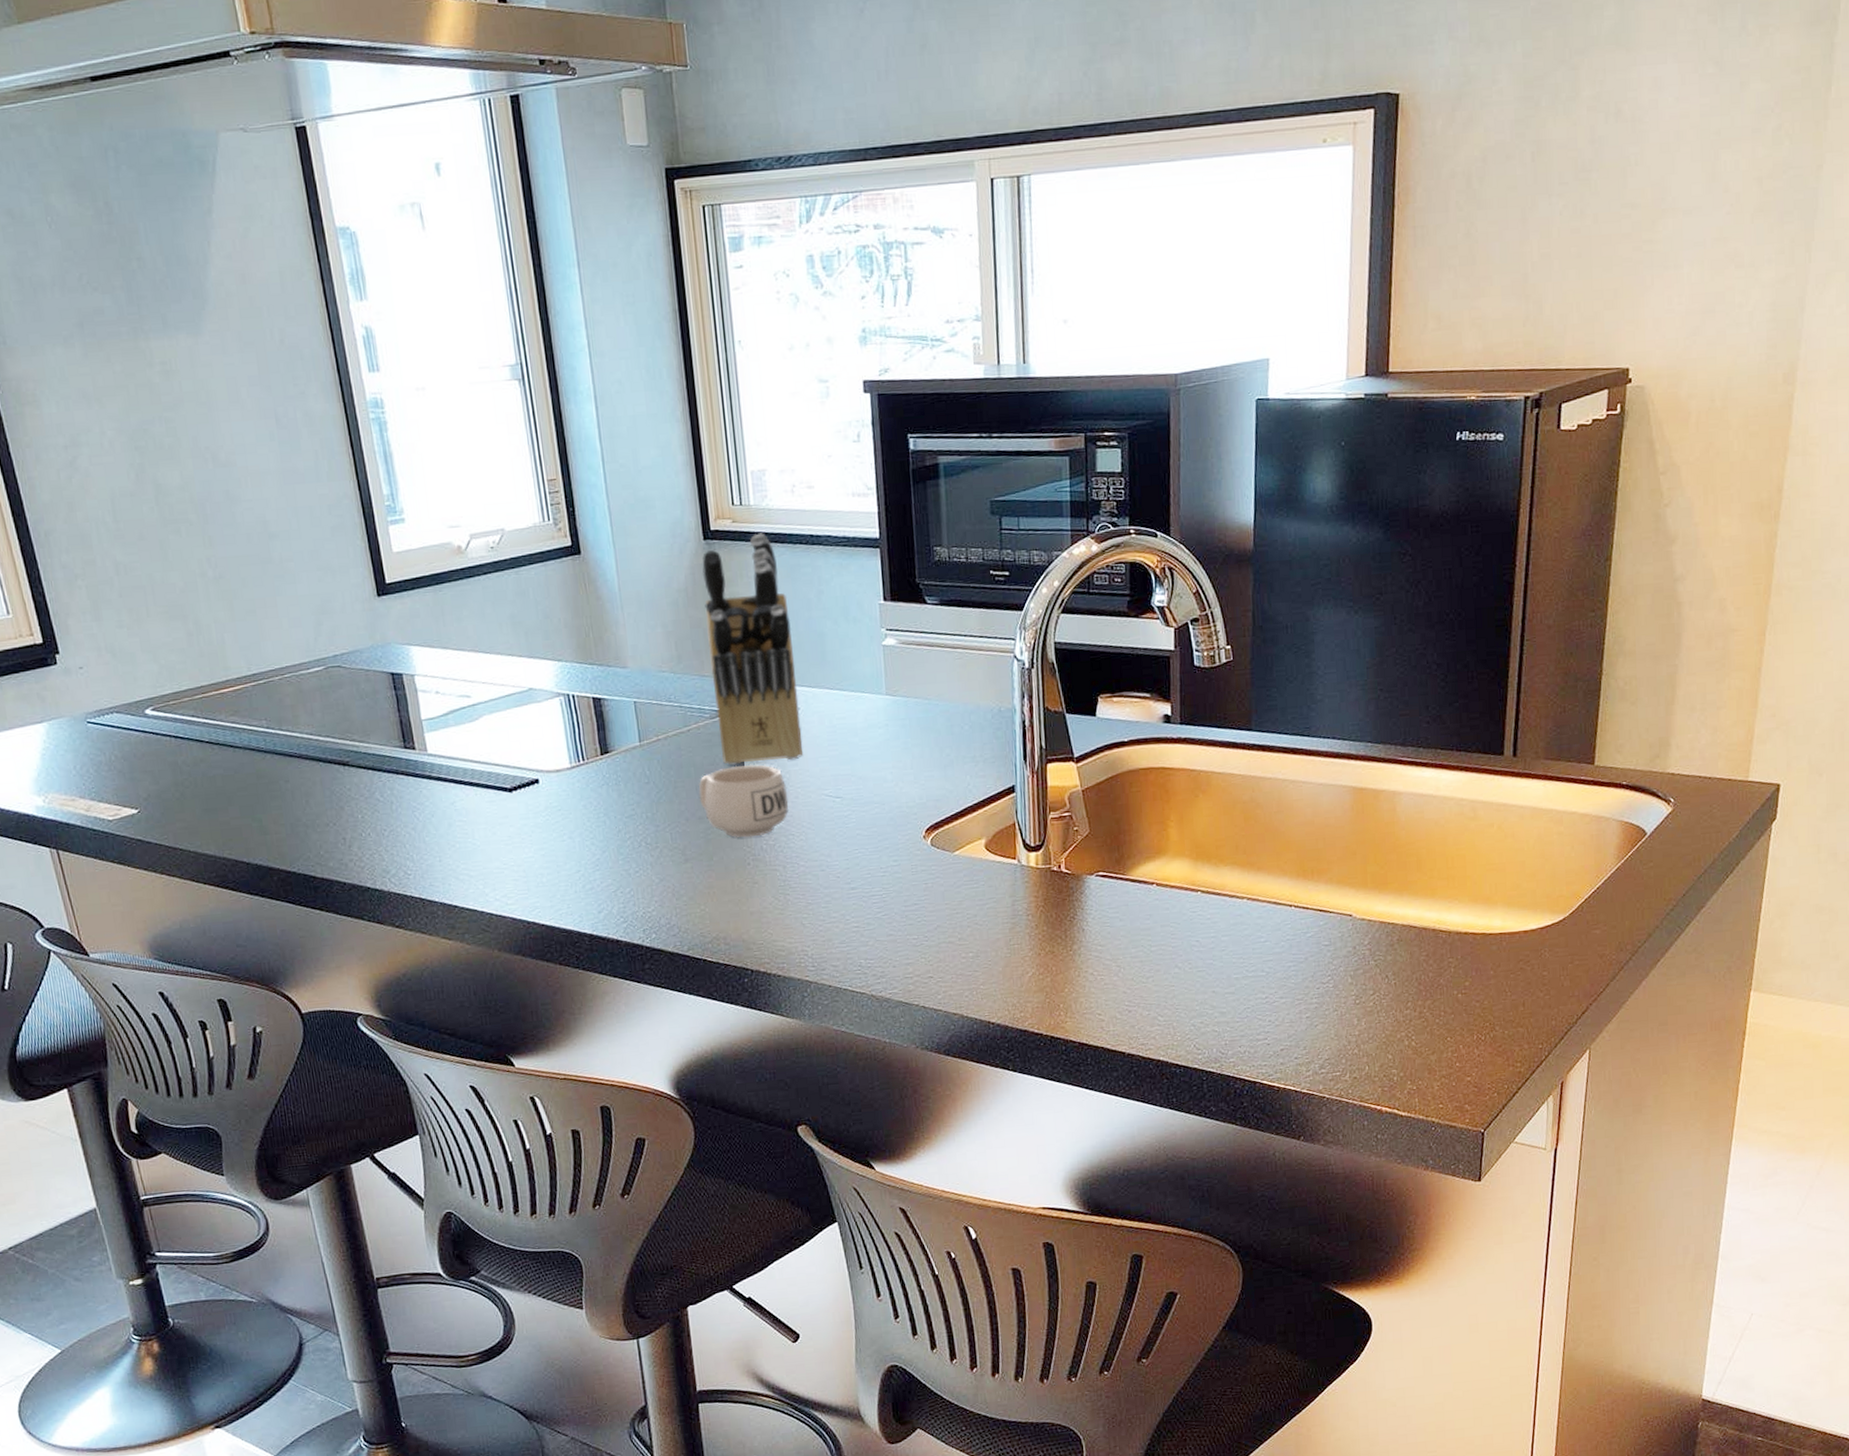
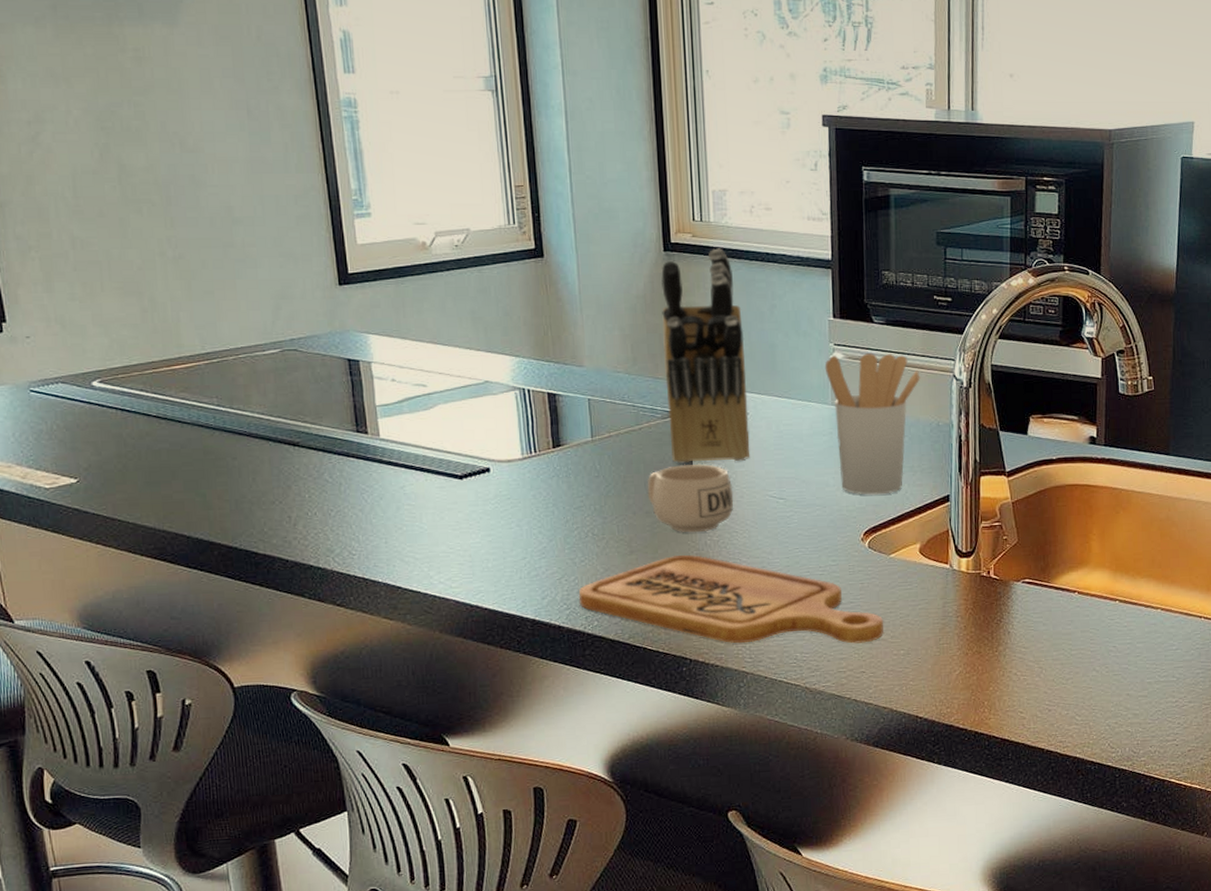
cutting board: none [635,861,952,952] -> present [578,555,885,644]
utensil holder: none [877,635,979,790] -> present [824,352,921,495]

